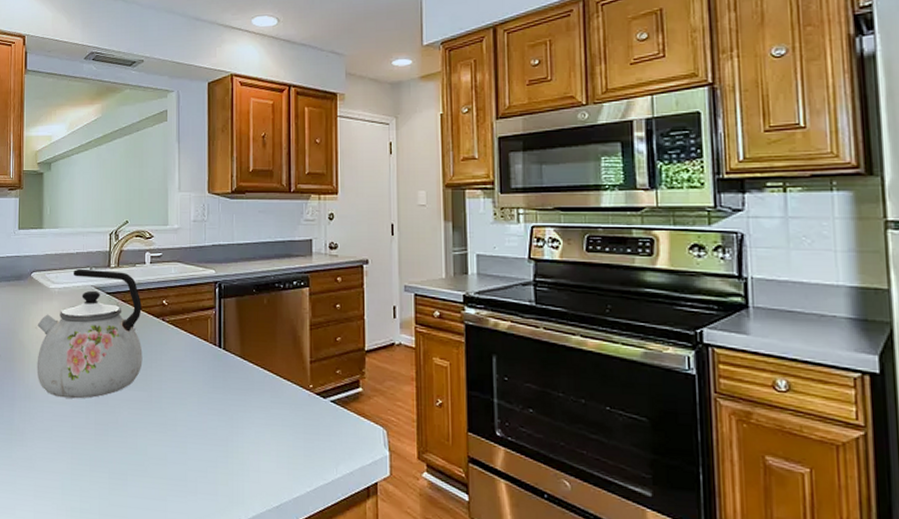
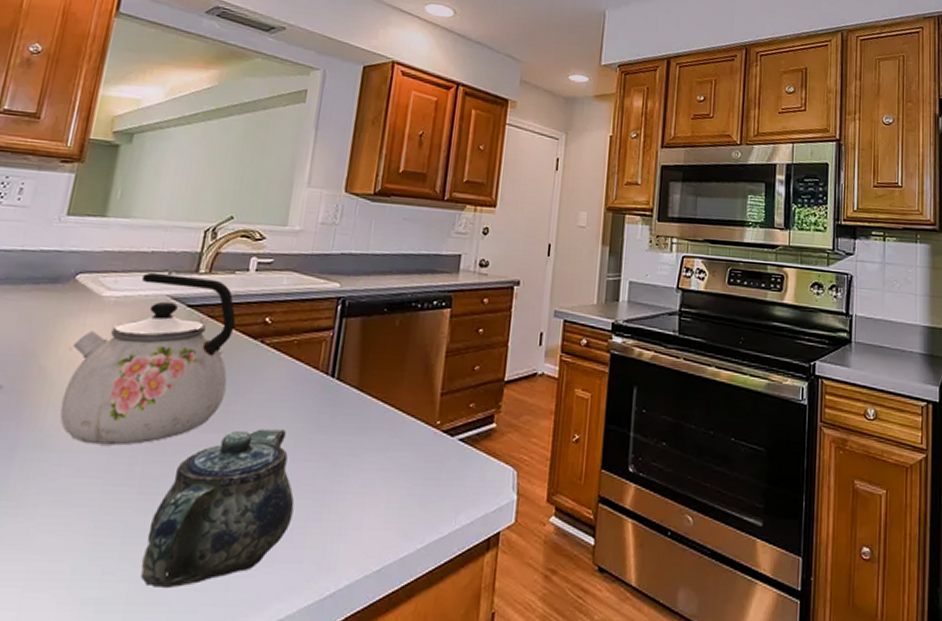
teapot: none [105,388,205,506] -> present [140,429,295,589]

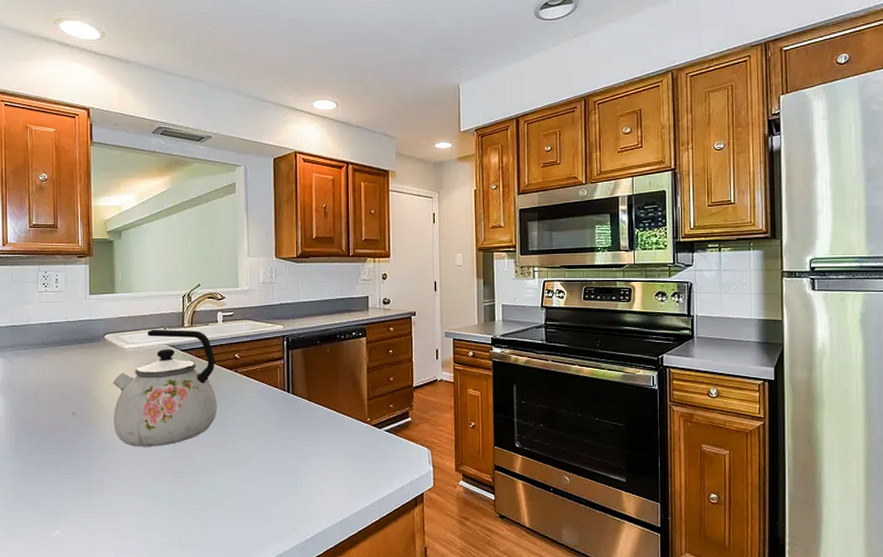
teapot: present [140,429,295,589] -> none [184,431,277,537]

